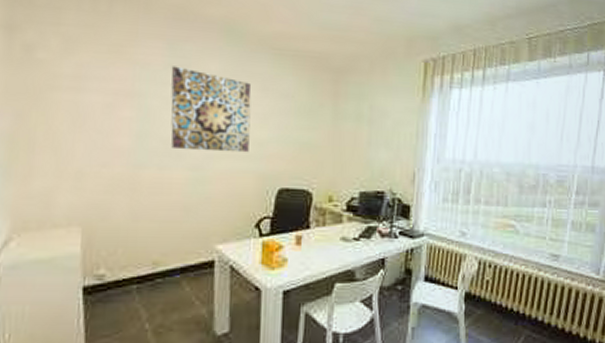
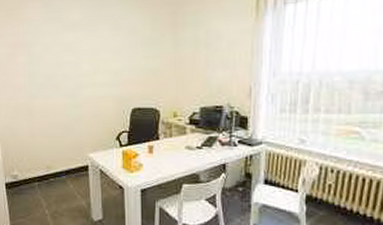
wall art: present [171,66,252,153] -> none [47,19,107,83]

